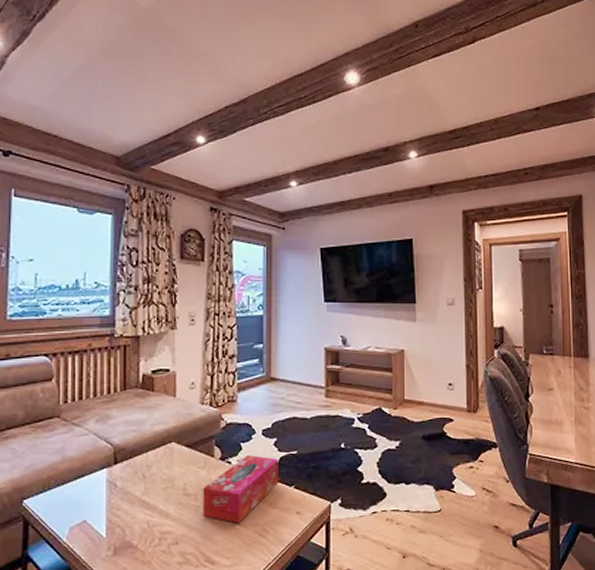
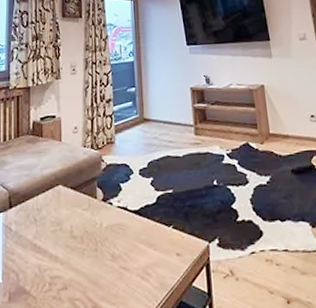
tissue box: present [202,455,279,524] -> none [87,195,157,267]

